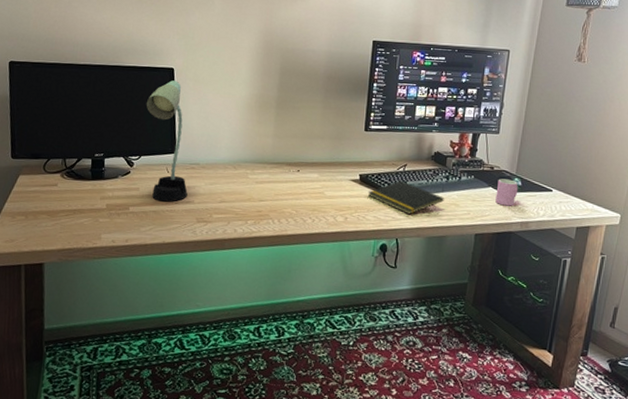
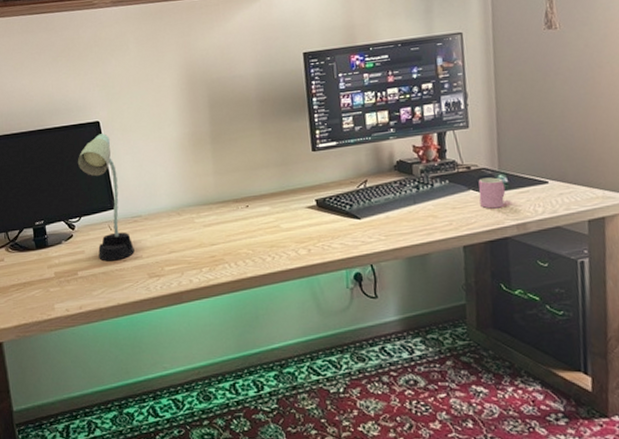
notepad: present [367,181,444,215] -> none [328,199,418,236]

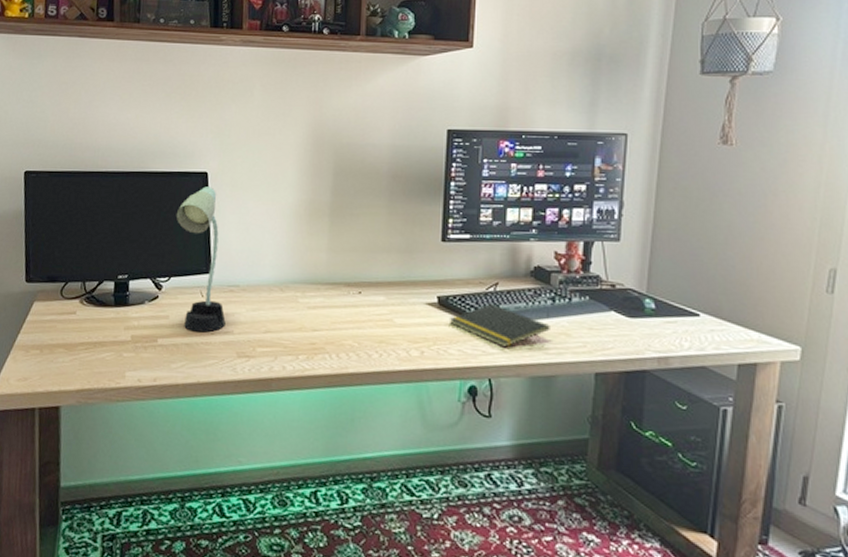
notepad: none [328,199,418,236] -> present [449,304,550,348]
cup: present [478,177,506,209] -> none [620,300,651,336]

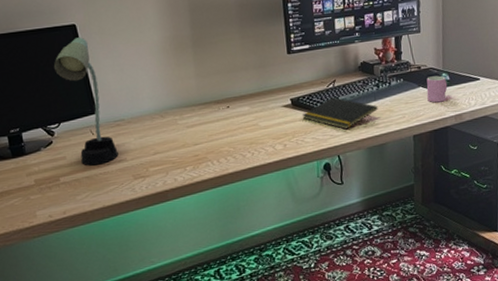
cup: none [620,300,651,336] -> present [426,75,448,103]

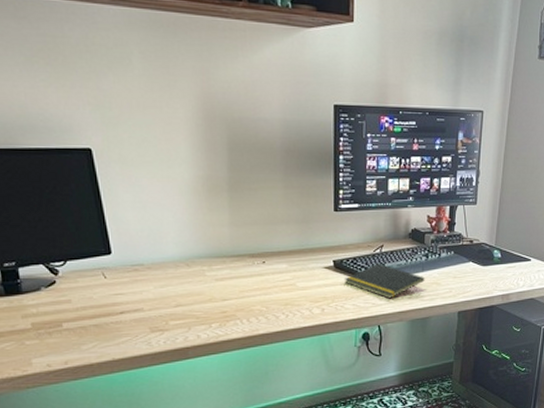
desk lamp: present [53,37,119,166] -> none [61,164,134,313]
cup: present [426,75,448,103] -> none [476,252,498,280]

